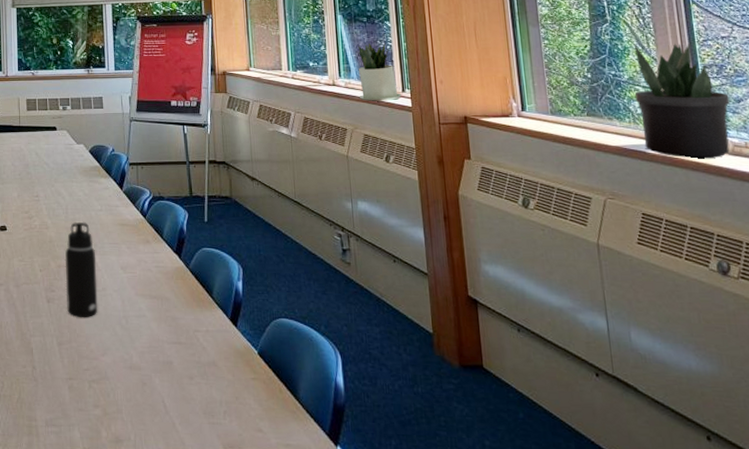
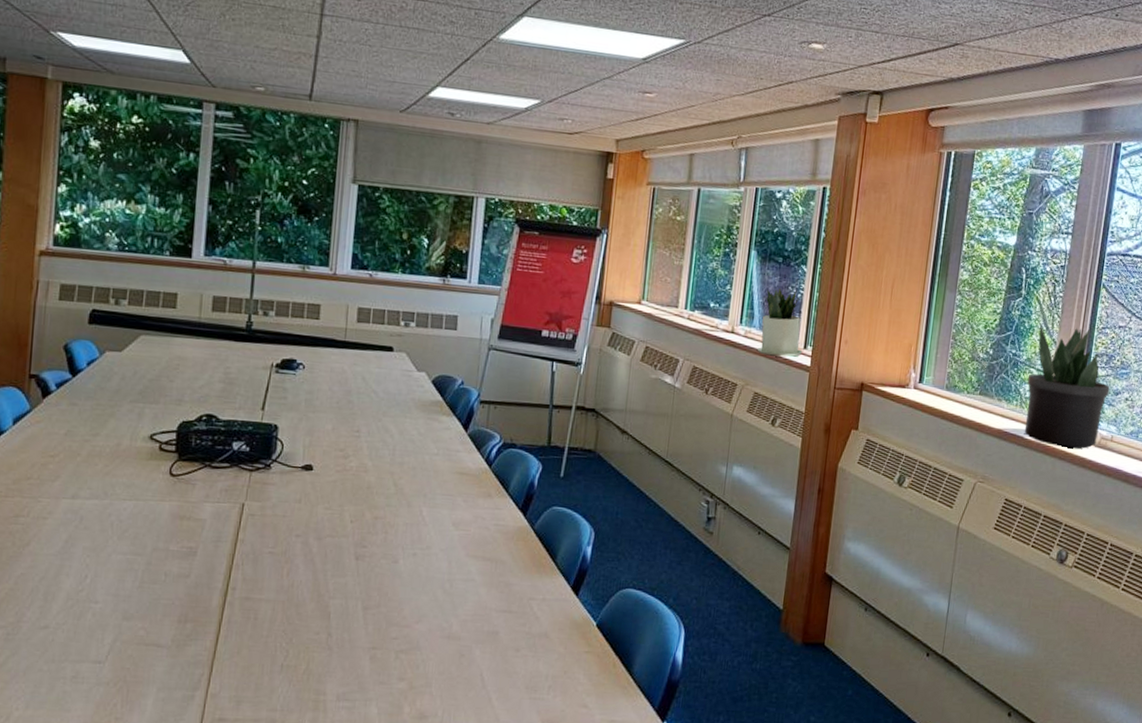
water bottle: present [64,221,98,318] -> none [379,466,424,580]

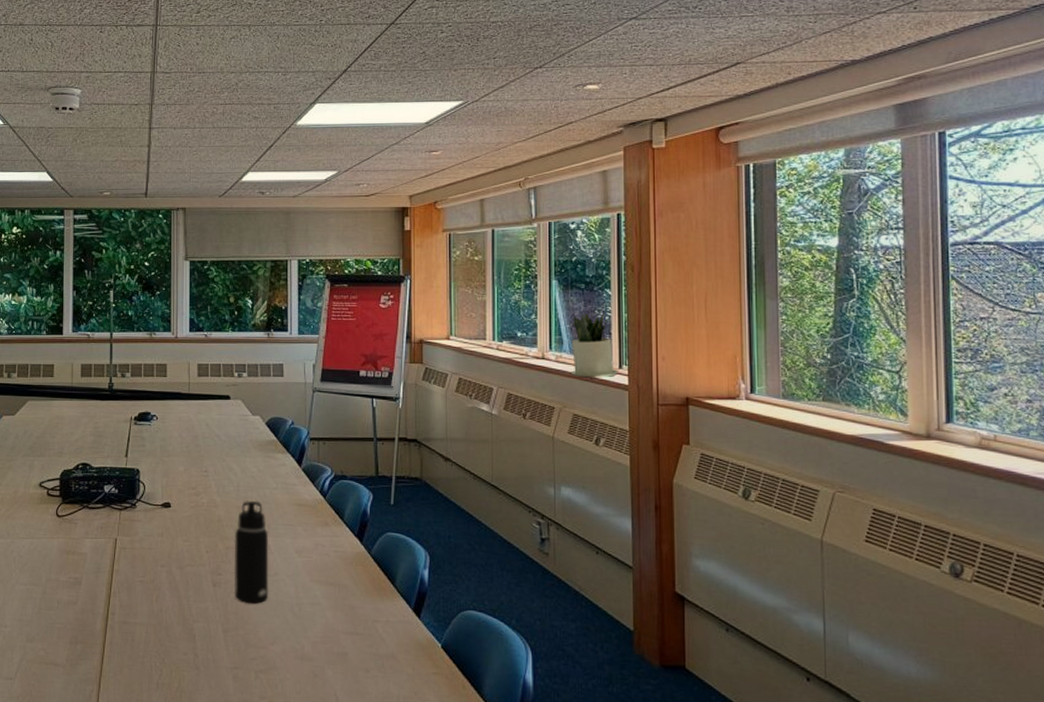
water bottle: none [379,466,424,580] -> present [234,500,269,604]
planter: present [1024,323,1110,449] -> none [877,322,982,452]

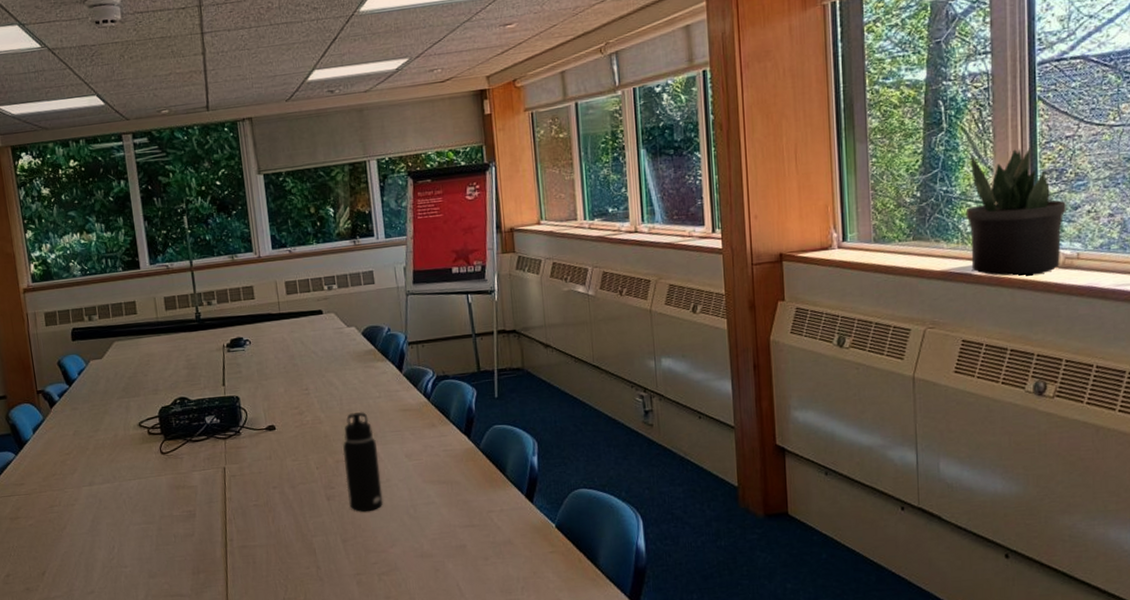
planter: present [570,313,618,378] -> none [663,178,712,247]
planter: none [877,322,982,452] -> present [965,147,1066,277]

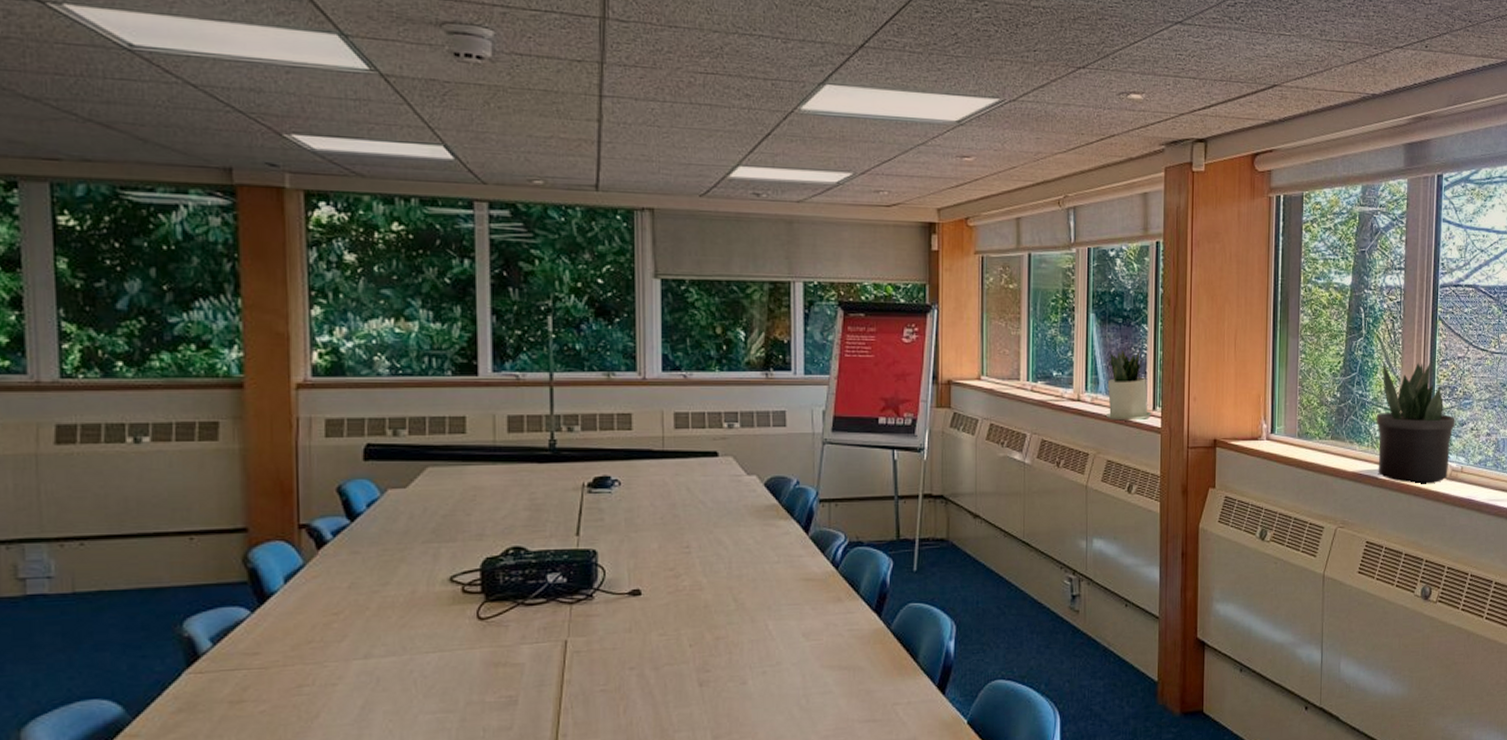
water bottle: present [343,411,383,512] -> none [725,578,770,702]
planter: none [663,178,712,247] -> present [1105,350,1152,421]

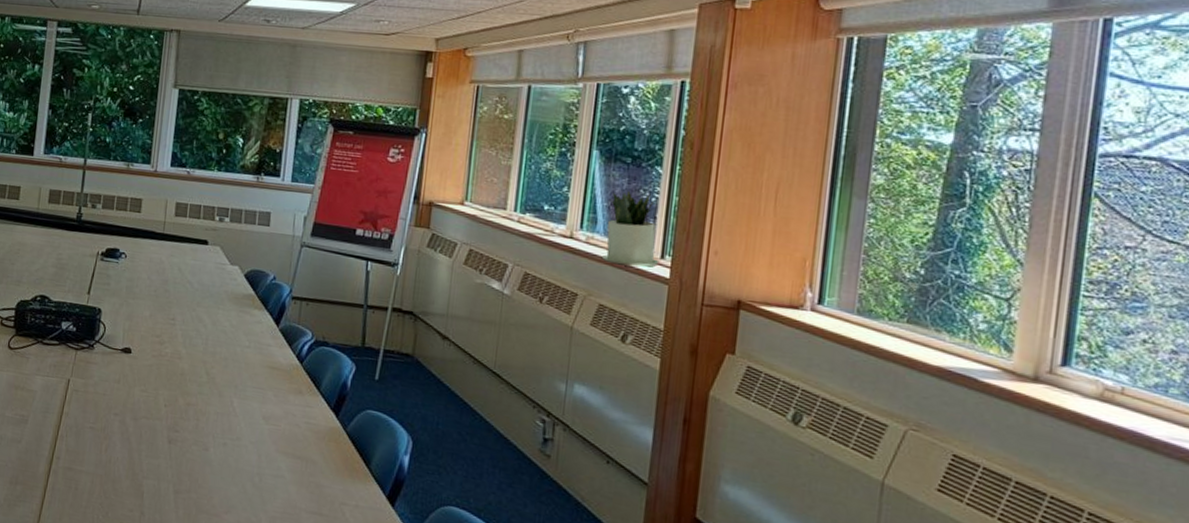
planter: present [1376,361,1455,484] -> none [978,239,1115,401]

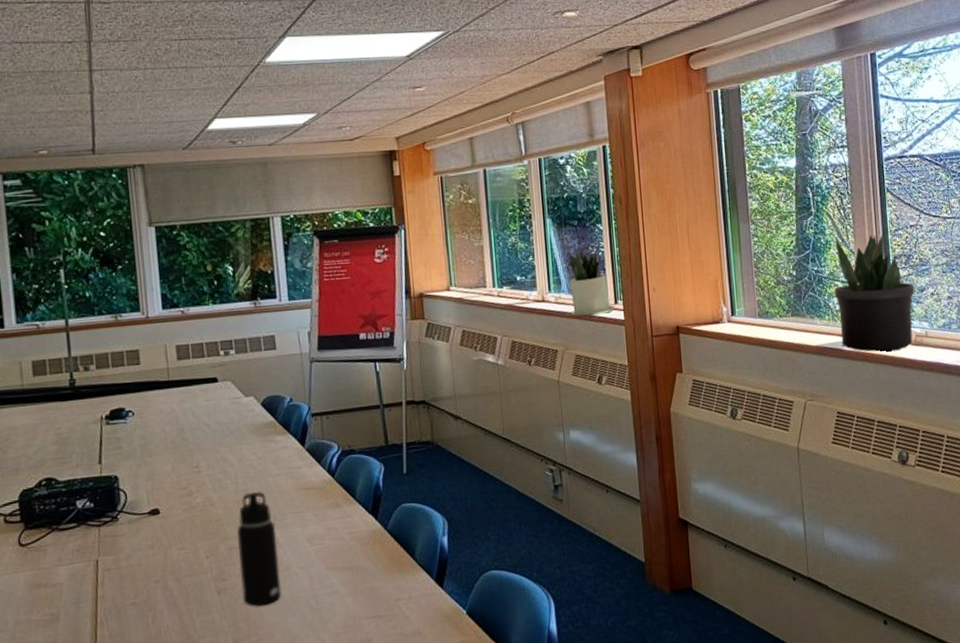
water bottle: none [190,356,235,468] -> present [237,491,282,607]
planter: none [978,239,1115,401] -> present [834,234,915,352]

